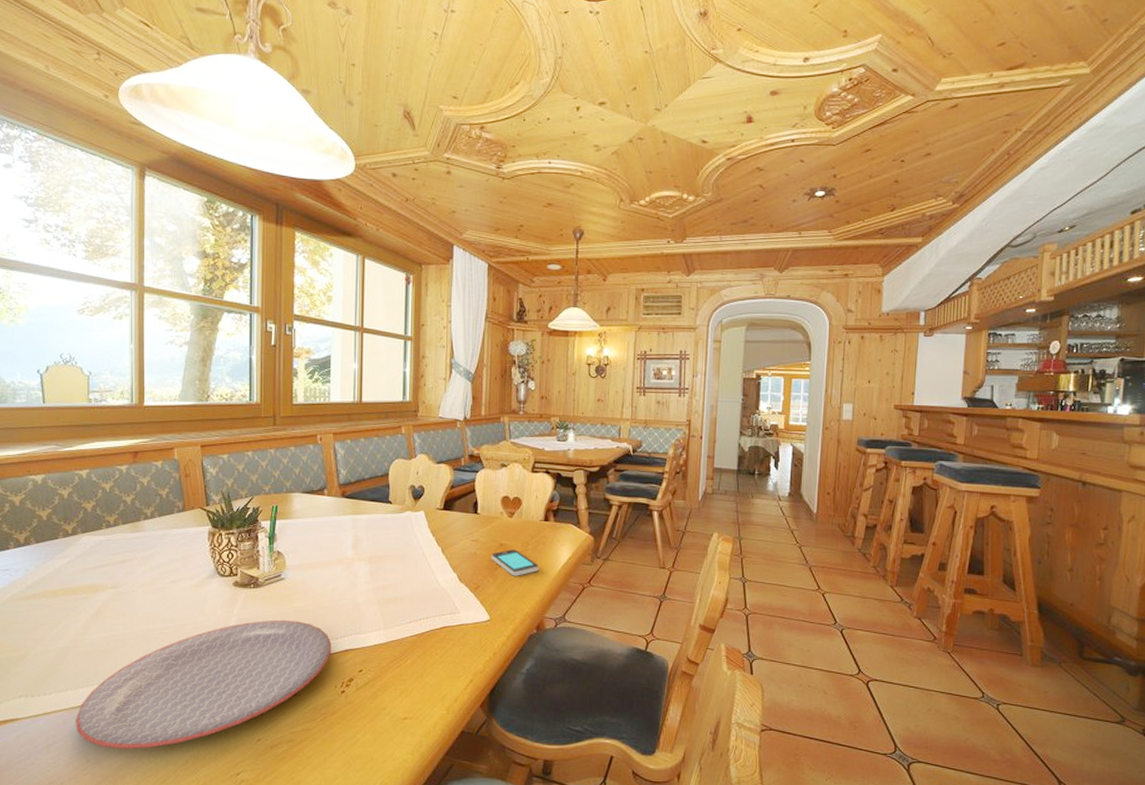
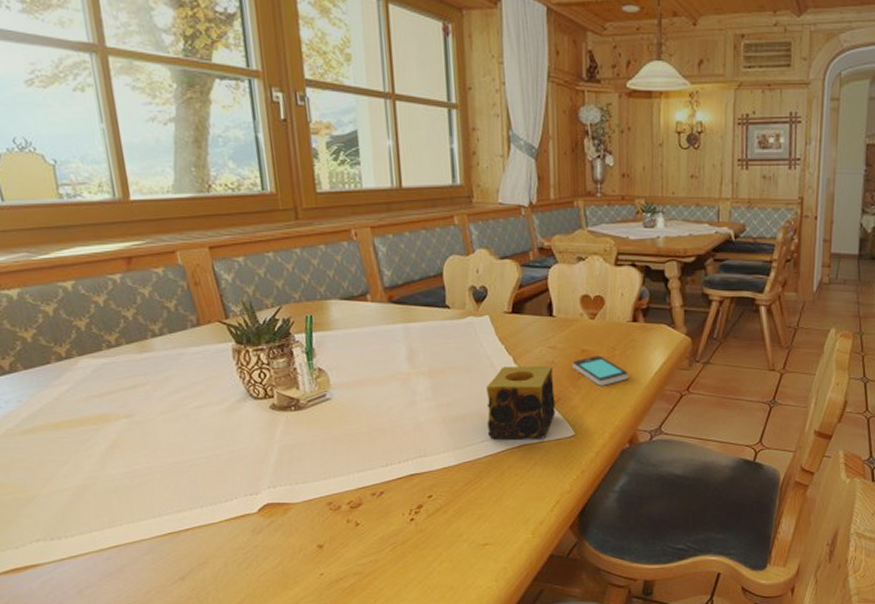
plate: present [76,619,332,750] -> none [107,444,395,591]
candle: none [416,556,475,622] -> present [486,366,556,440]

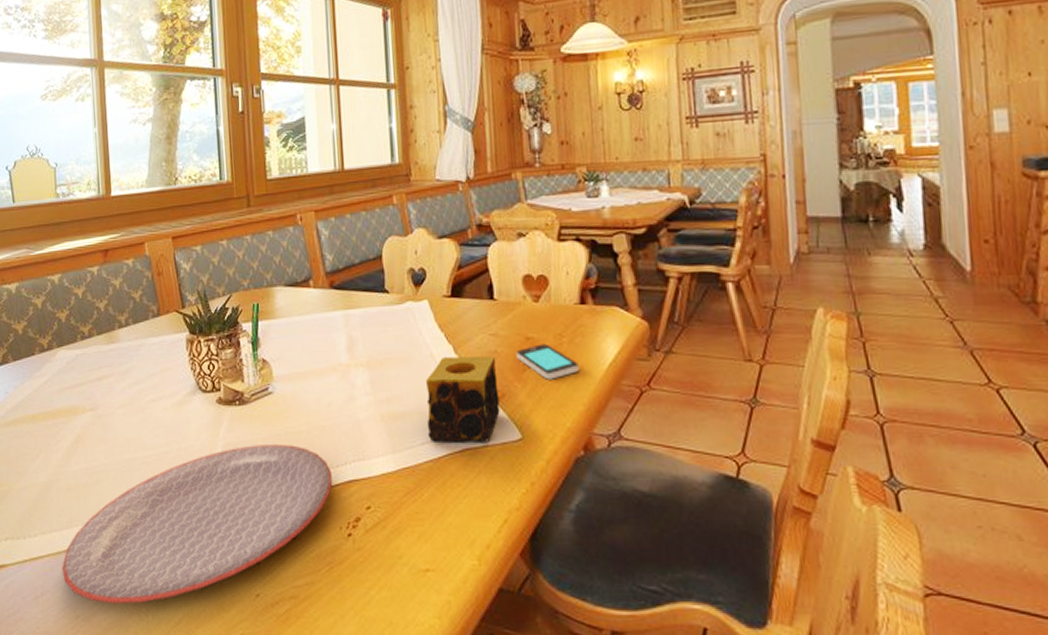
plate: none [107,444,395,591] -> present [62,443,333,604]

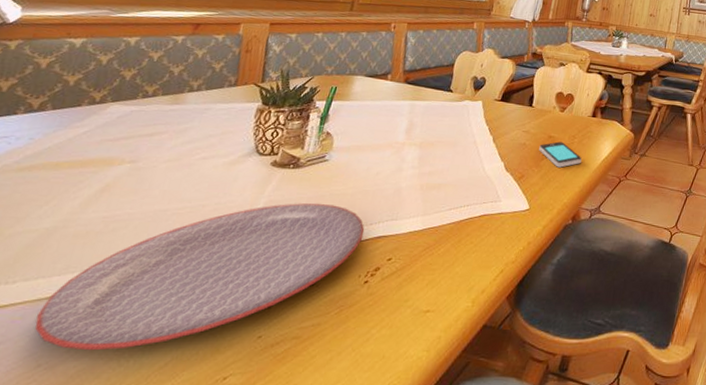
candle: present [426,356,500,442] -> none [456,144,524,211]

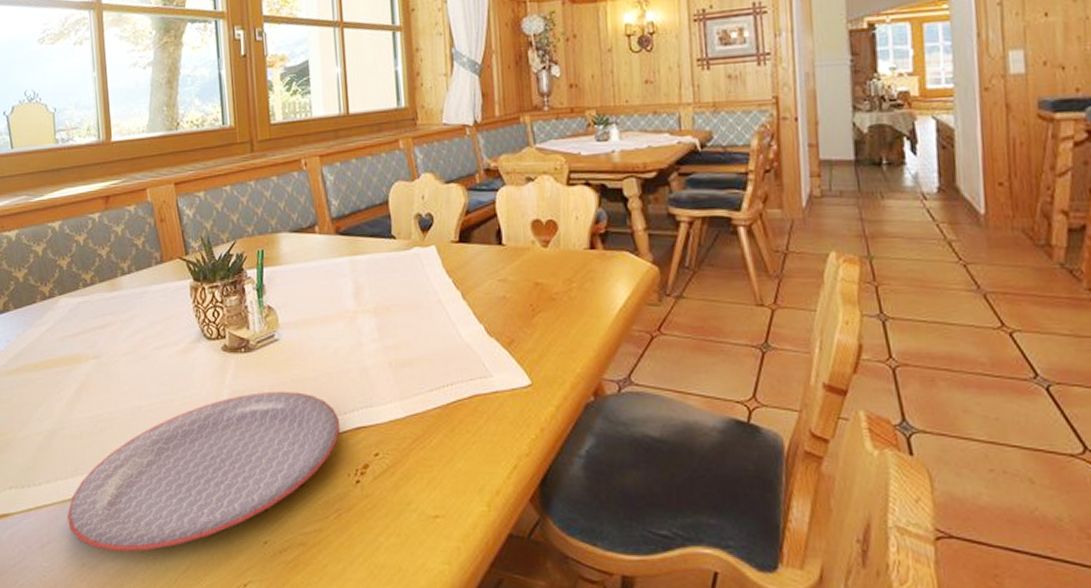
smartphone: present [539,141,582,168] -> none [525,289,589,325]

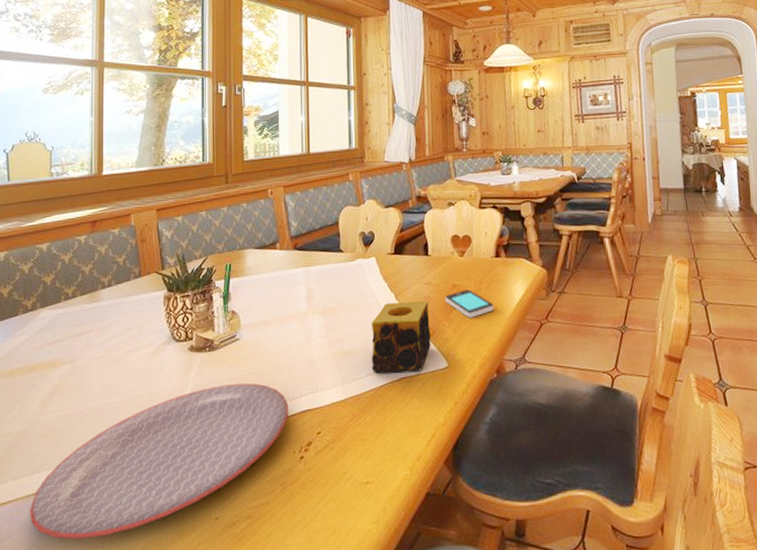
candle: none [434,302,509,389] -> present [371,301,431,374]
smartphone: none [525,289,589,325] -> present [445,289,494,318]

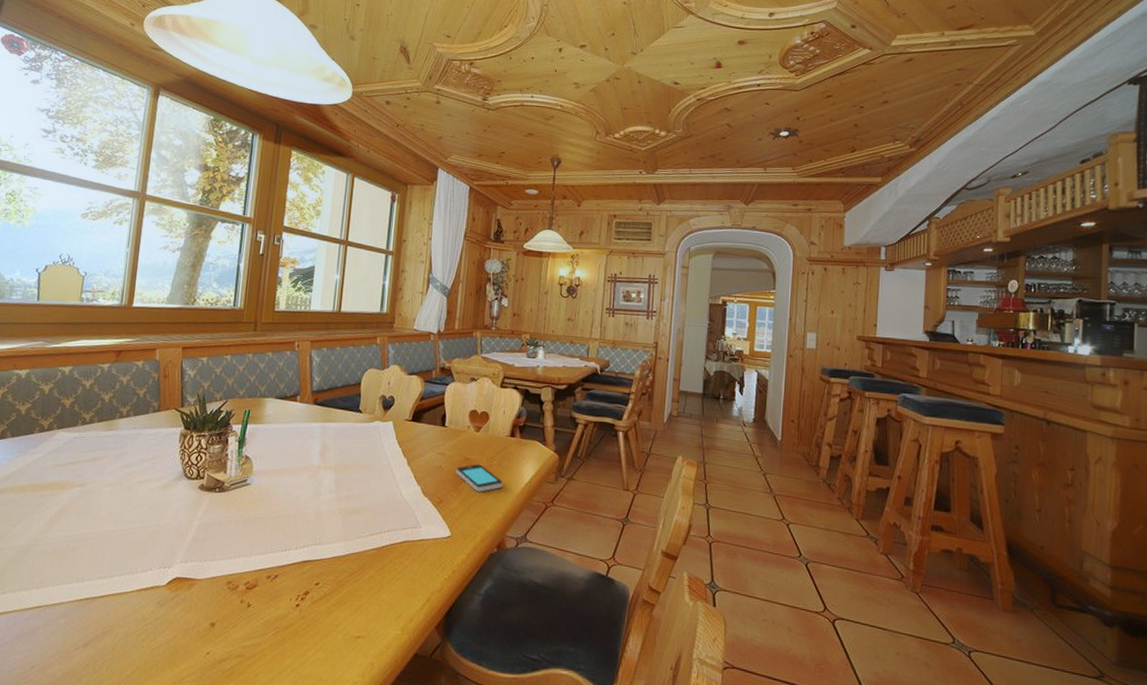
plate: present [30,383,289,540] -> none [25,526,291,657]
candle: present [371,301,431,374] -> none [377,467,440,537]

